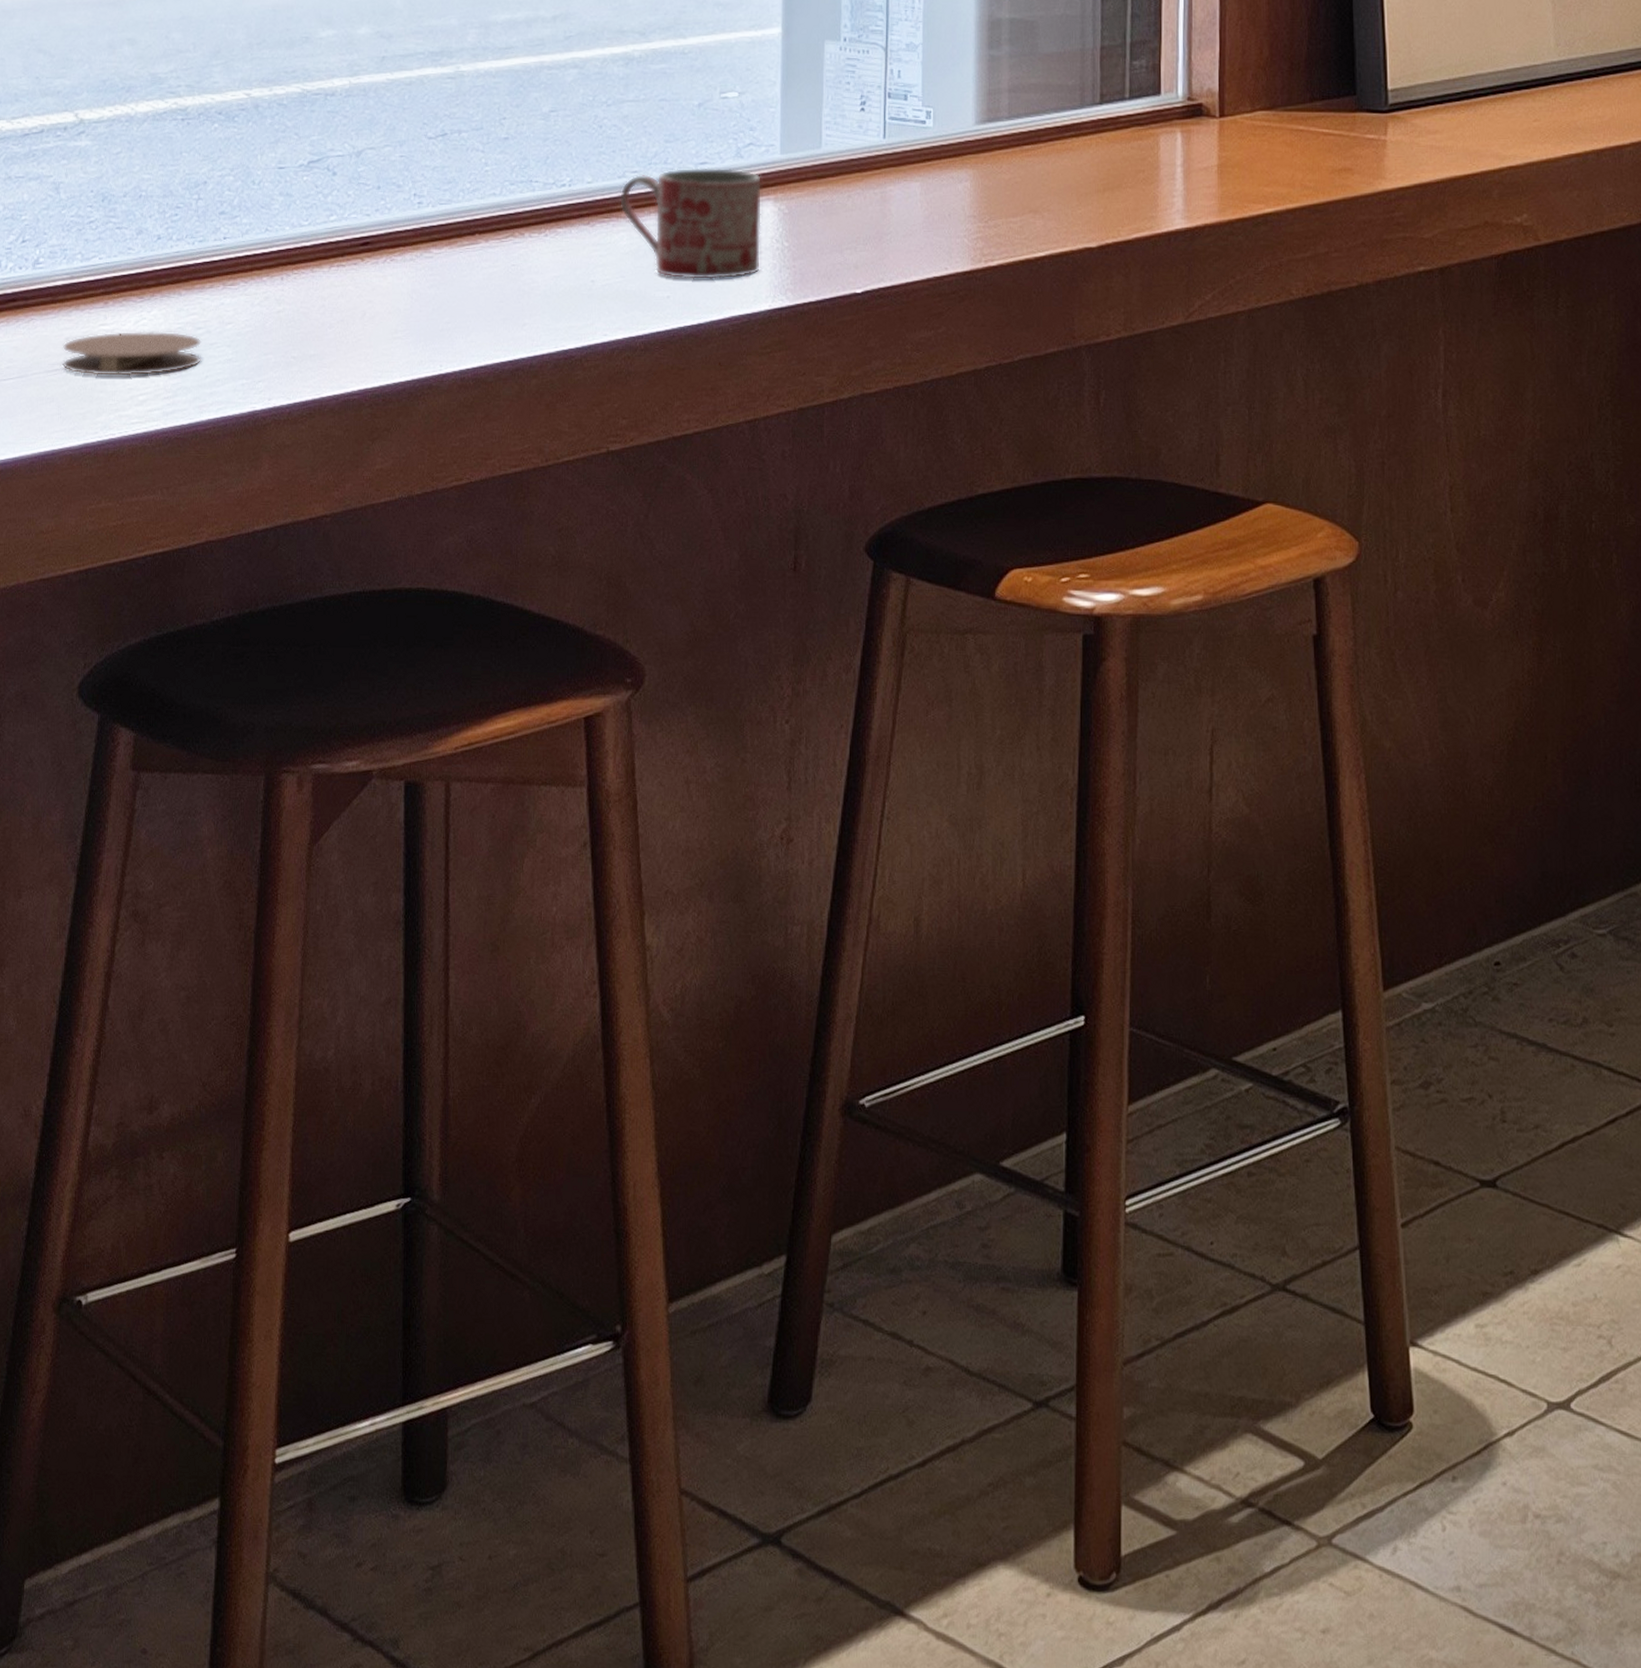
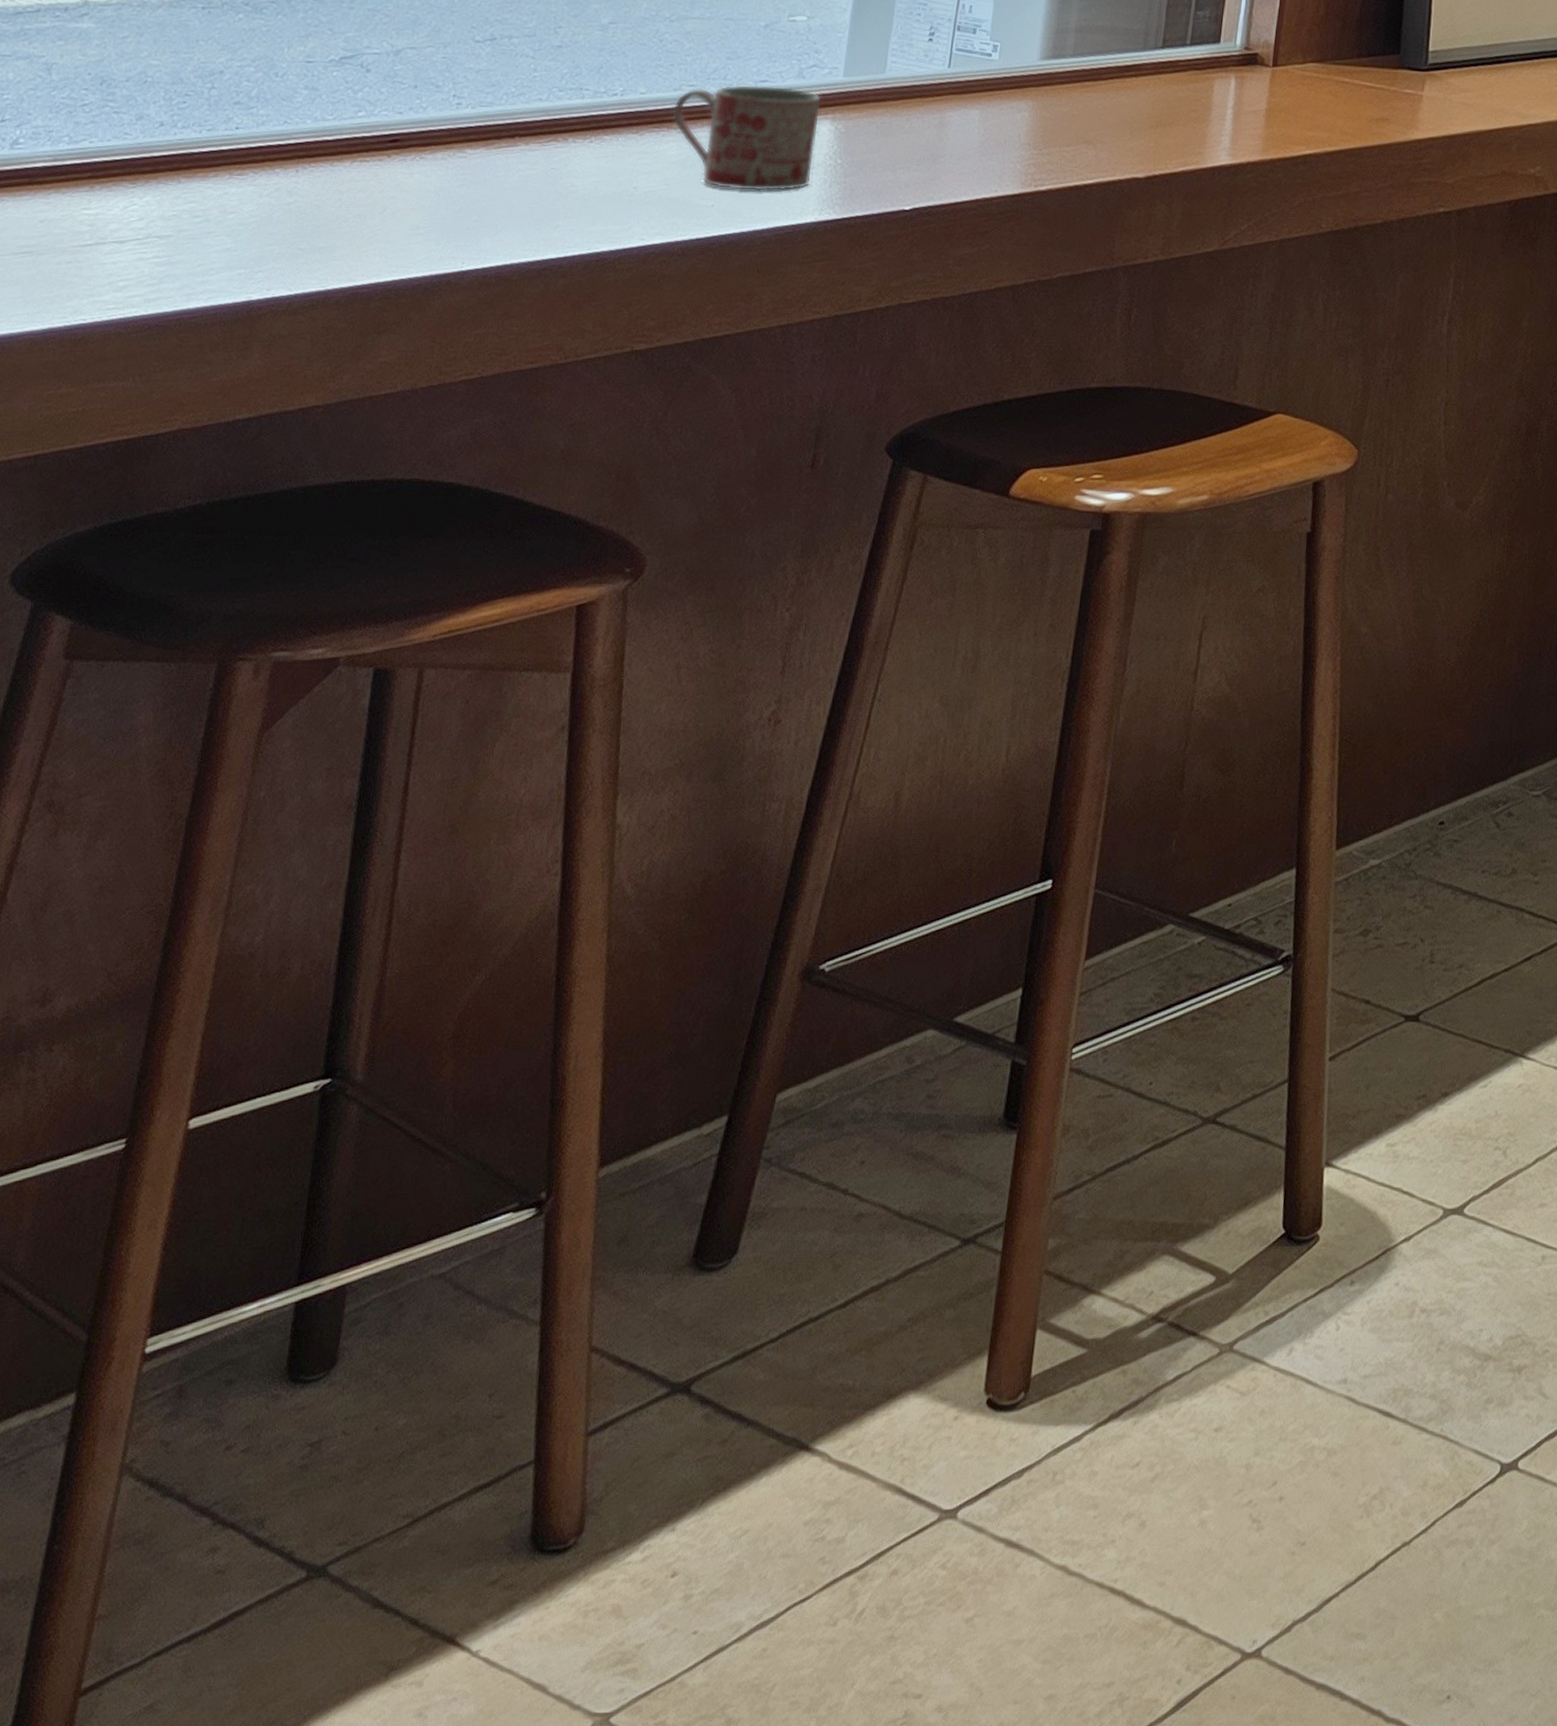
coaster: present [62,331,201,377] -> none [33,216,198,262]

